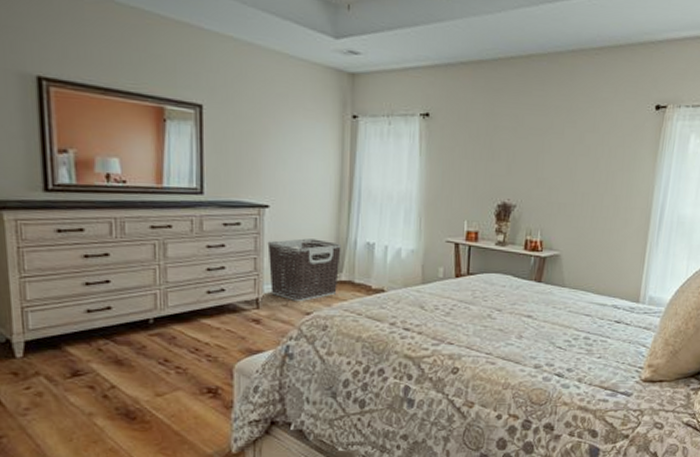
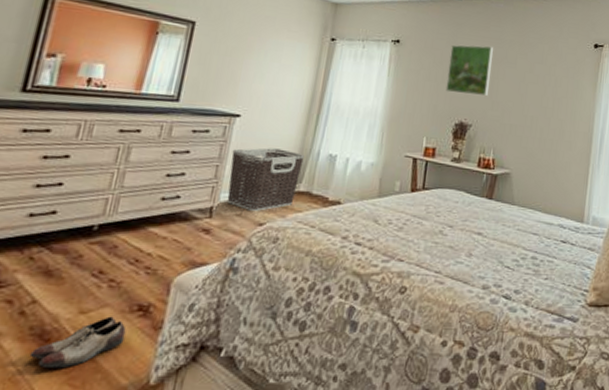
shoe: none [121,398,201,441] -> present [29,316,126,369]
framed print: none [485,114,536,172] -> present [445,44,493,96]

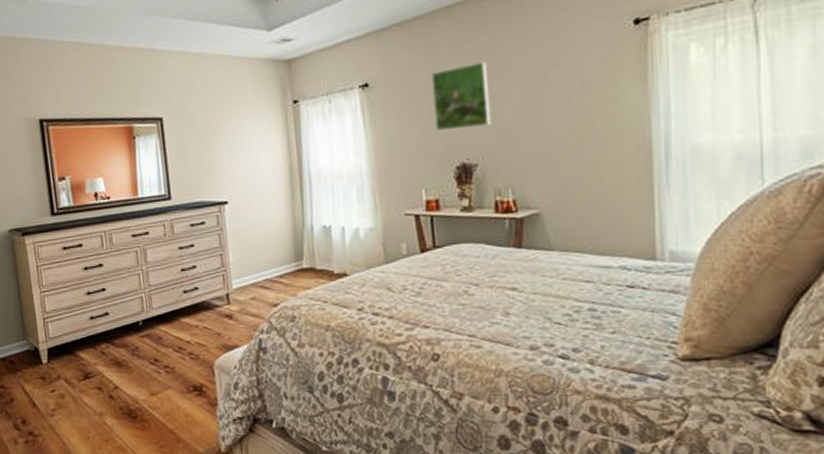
shoe: present [29,316,126,369] -> none [126,396,191,440]
clothes hamper: present [226,148,304,211] -> none [230,228,301,293]

